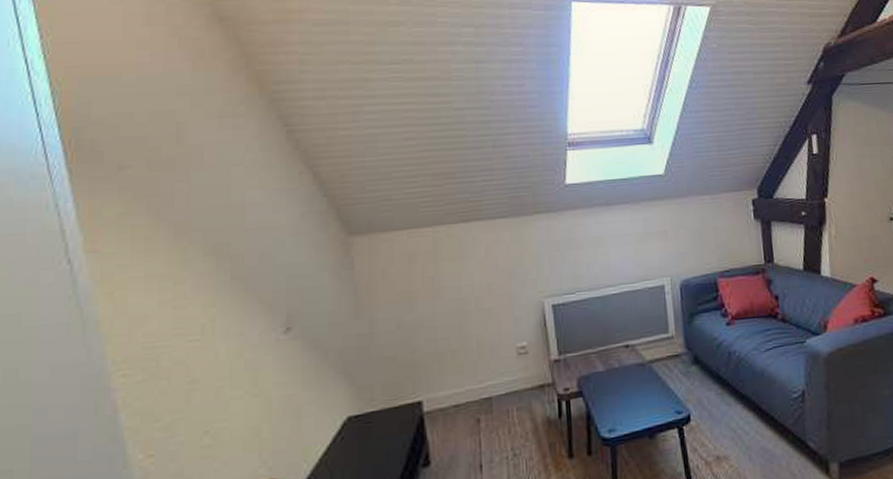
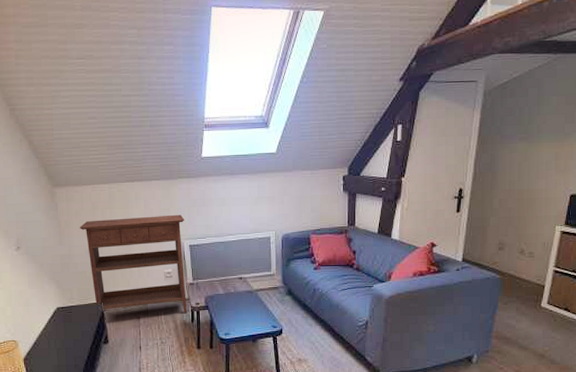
console table: none [387,262,551,416] -> present [79,214,187,314]

